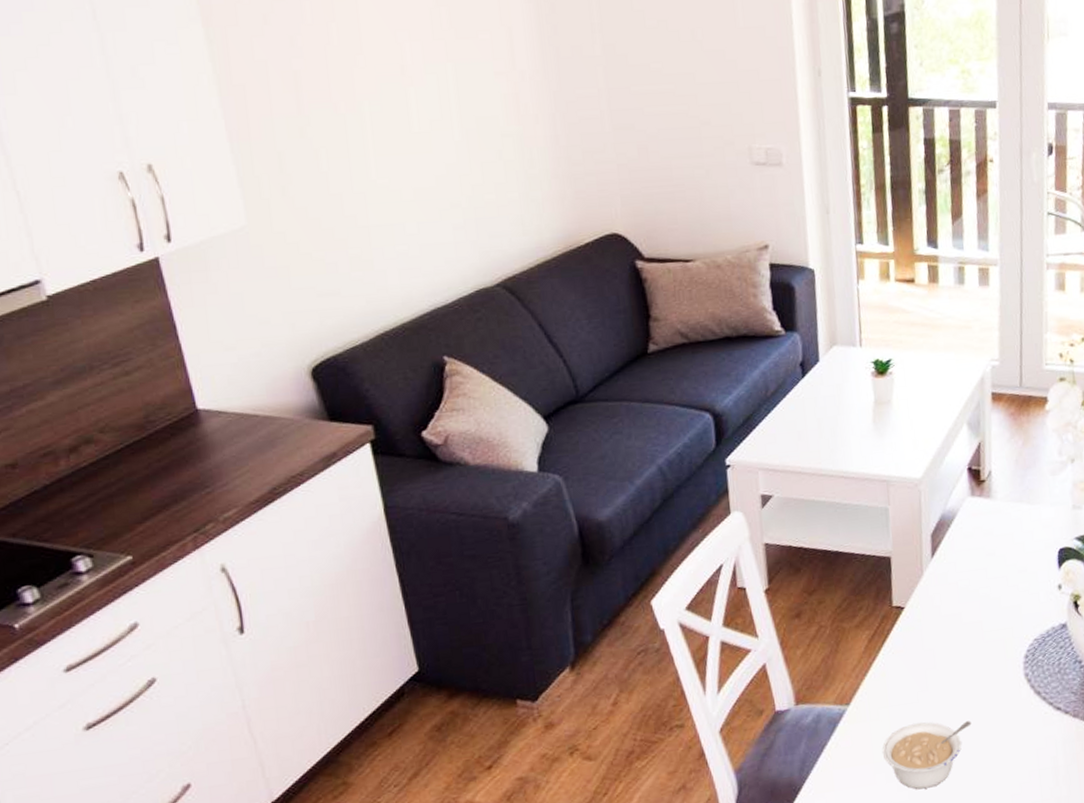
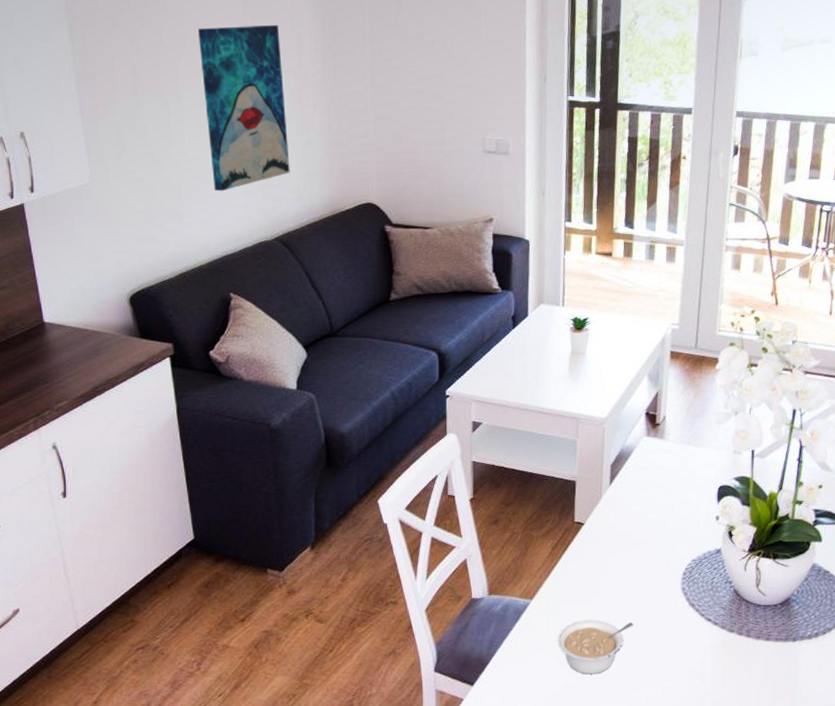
wall art: none [378,15,510,229] -> present [198,24,290,192]

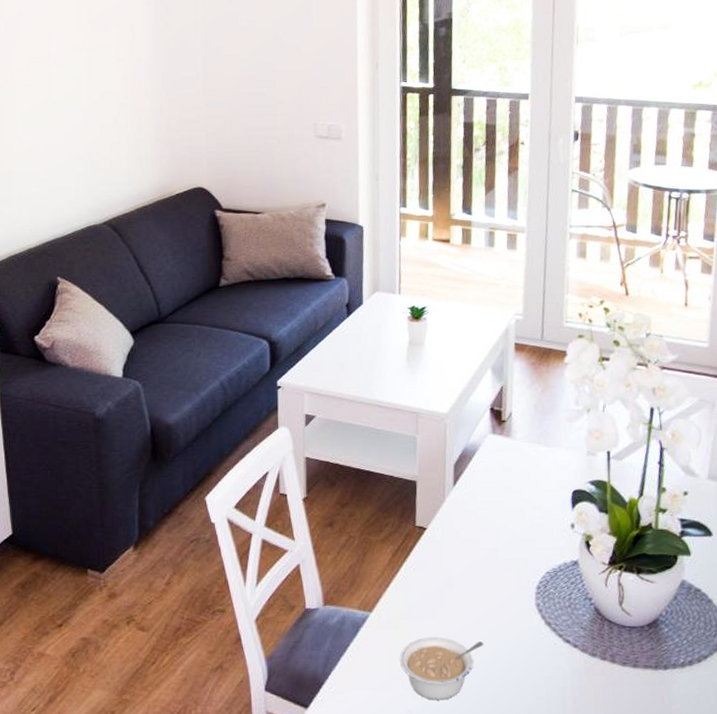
wall art: present [198,24,290,192] -> none [34,14,121,176]

